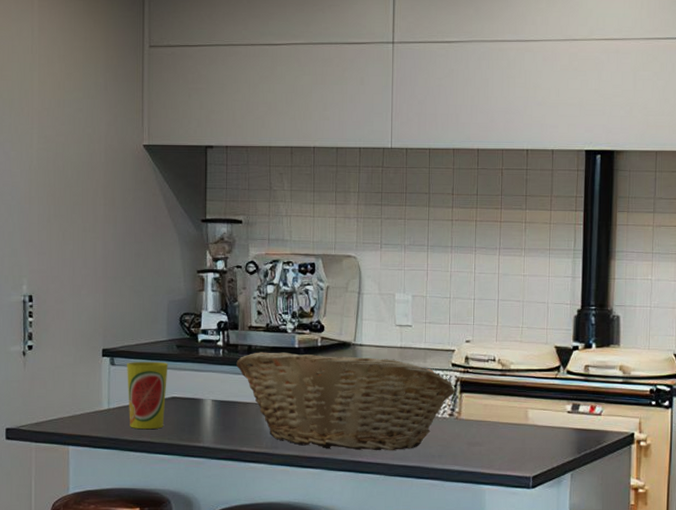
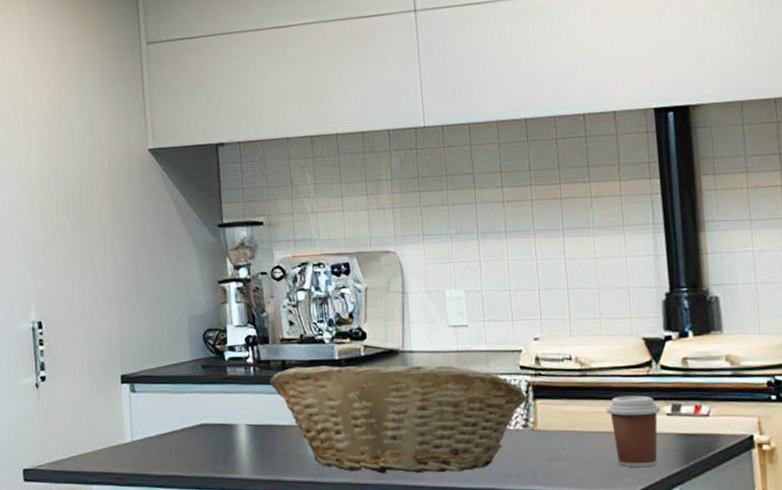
cup: present [127,361,168,430] -> none [149,385,195,462]
coffee cup: none [519,394,563,455] -> present [607,395,661,468]

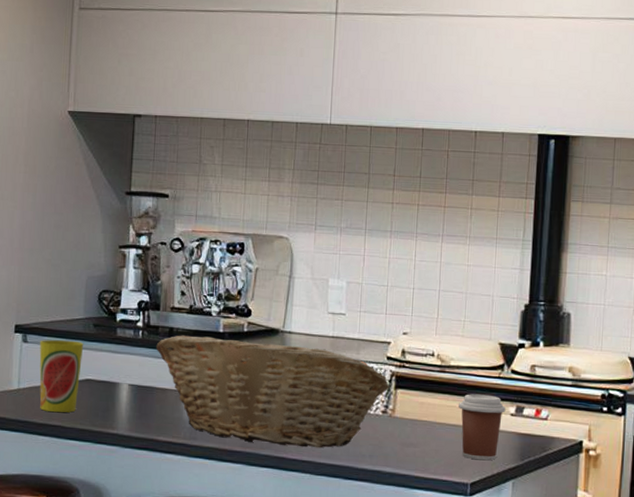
cup: none [149,385,195,462] -> present [39,339,84,413]

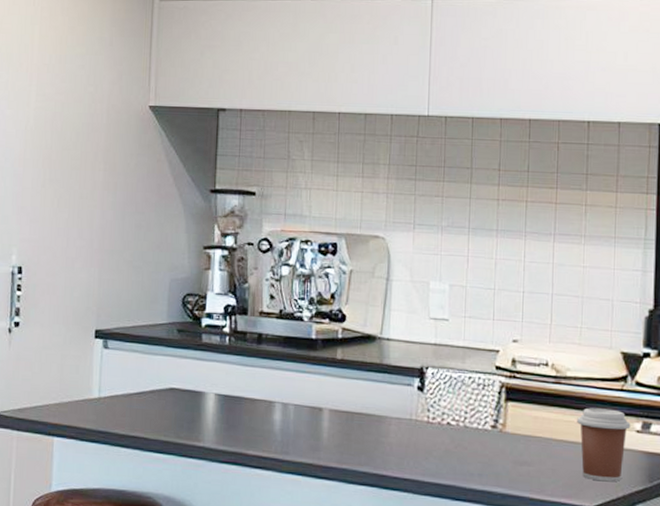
cup: present [39,339,84,413] -> none [121,345,168,424]
fruit basket: present [156,335,390,448] -> none [244,341,500,466]

